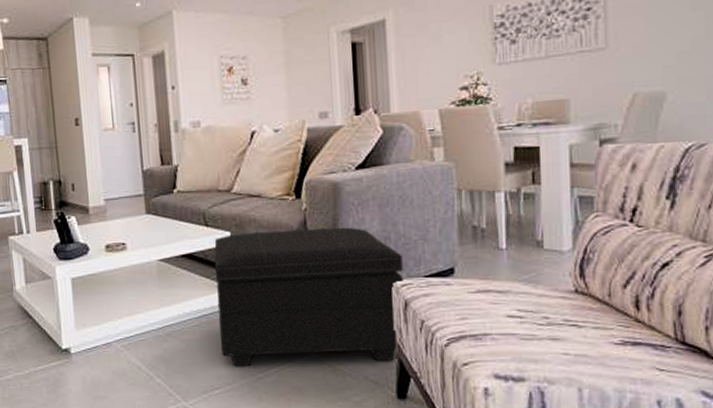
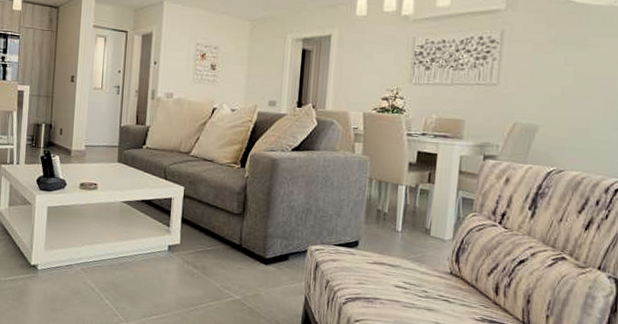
footstool: present [214,227,404,367] -> none [162,189,319,310]

